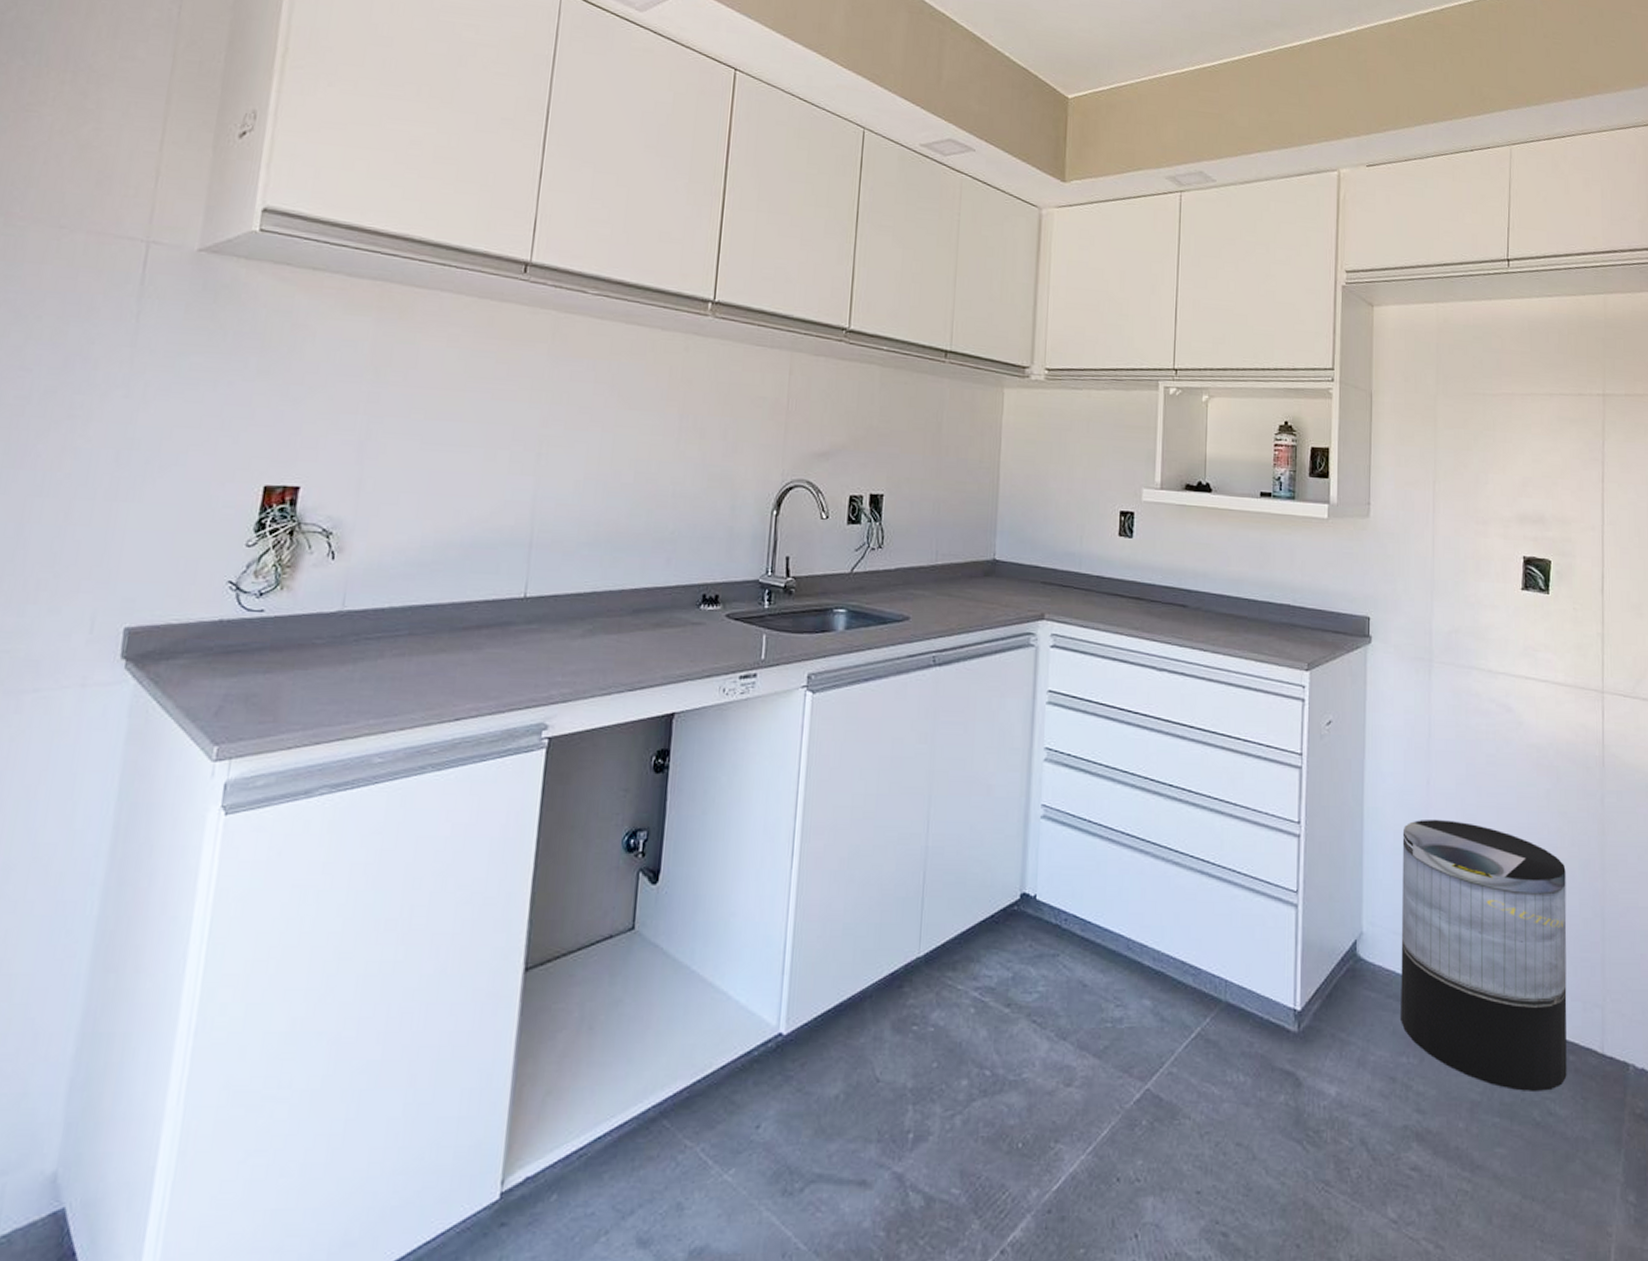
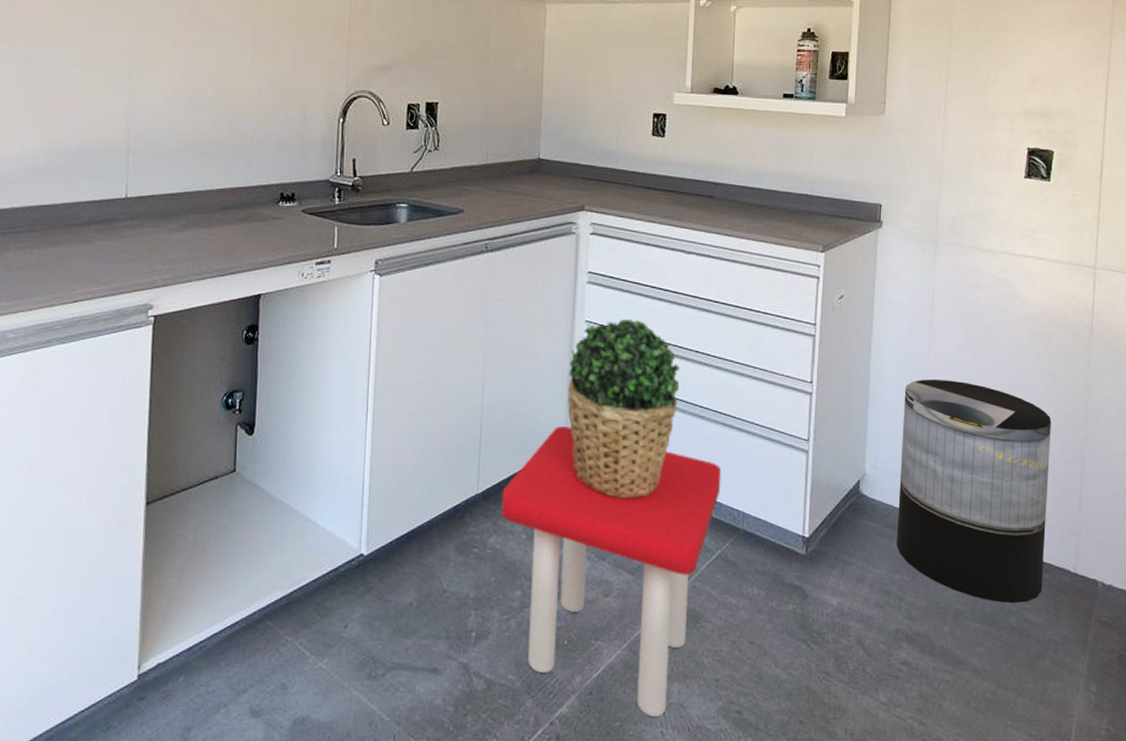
stool: none [946,874,1200,1243] -> present [501,426,722,718]
potted plant: none [1023,747,1152,962] -> present [567,320,680,497]

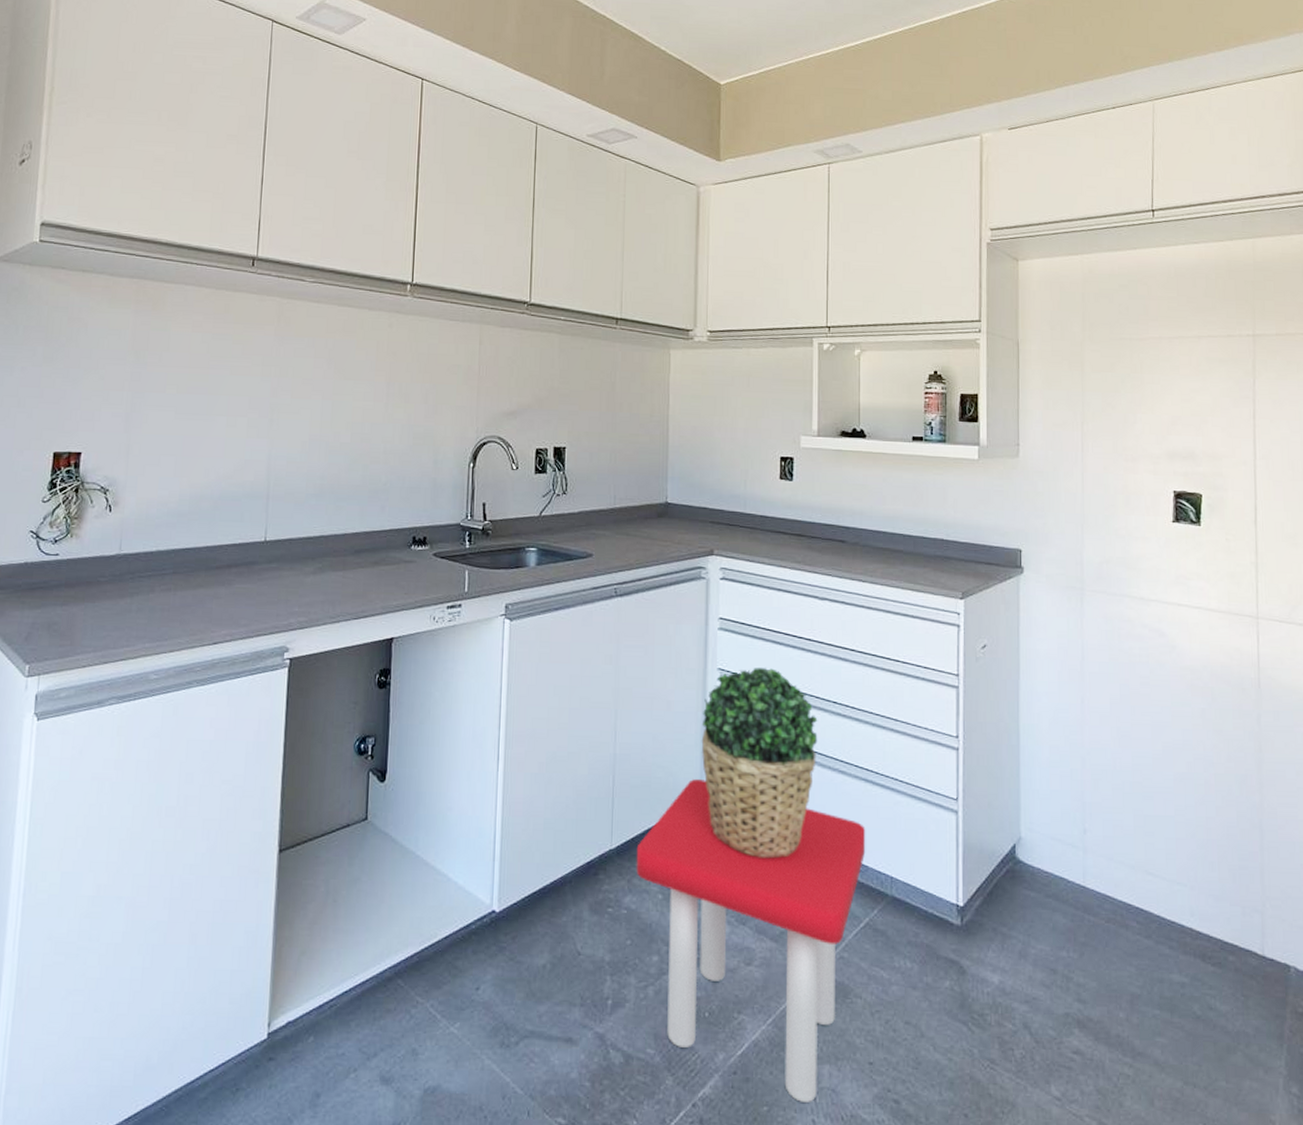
trash can: present [897,378,1051,604] -> none [1058,735,1227,989]

